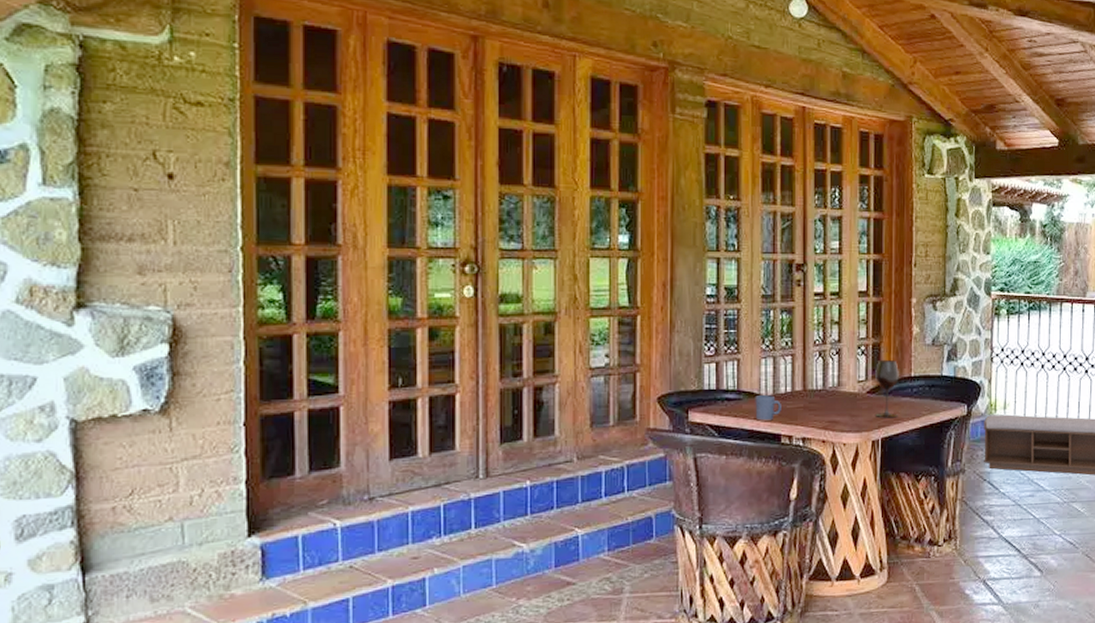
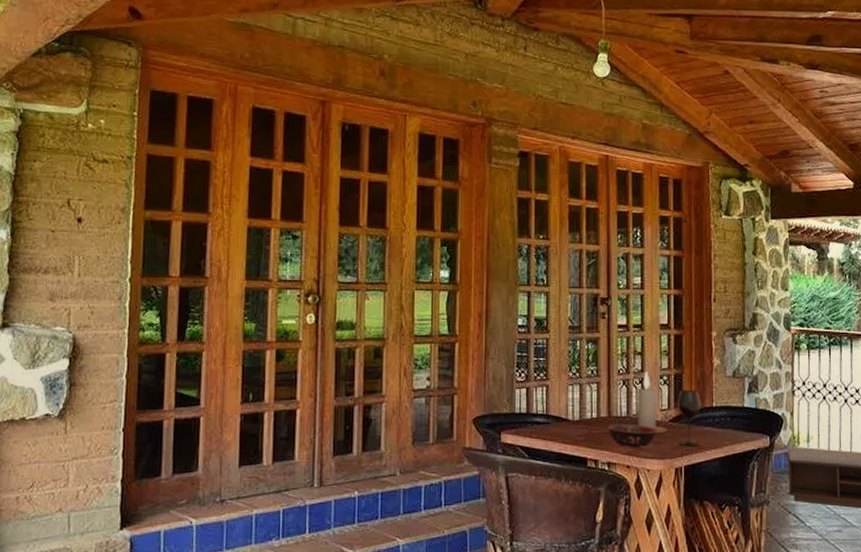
mug: present [755,395,781,421] -> none [563,420,587,445]
decorative bowl: none [802,396,854,420] -> present [607,423,657,446]
candle: none [828,342,865,406] -> present [632,372,668,433]

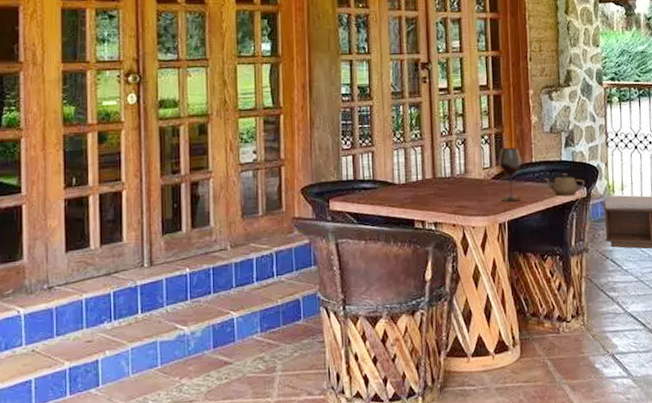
decorative bowl: present [607,423,657,446] -> none [432,183,481,206]
candle: present [632,372,668,433] -> none [456,132,491,191]
teapot: none [724,420,769,443] -> present [543,173,586,195]

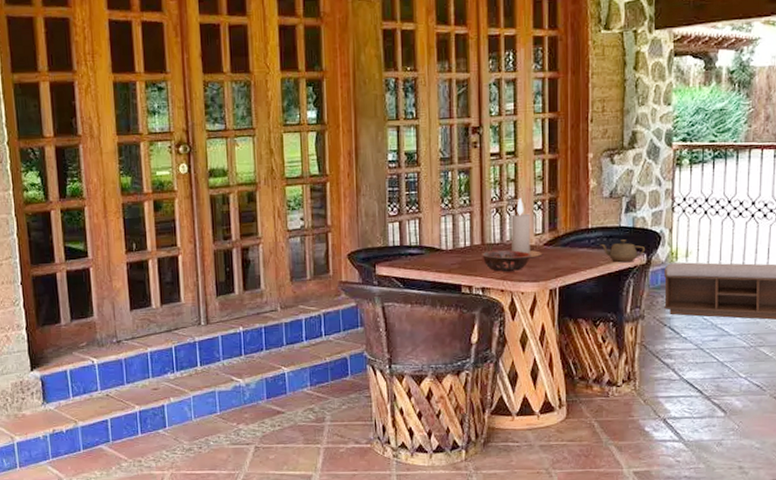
decorative bowl: none [432,183,481,206] -> present [481,249,532,271]
candle: none [456,132,491,191] -> present [505,198,542,257]
wineglass: present [499,147,522,202] -> none [552,213,576,268]

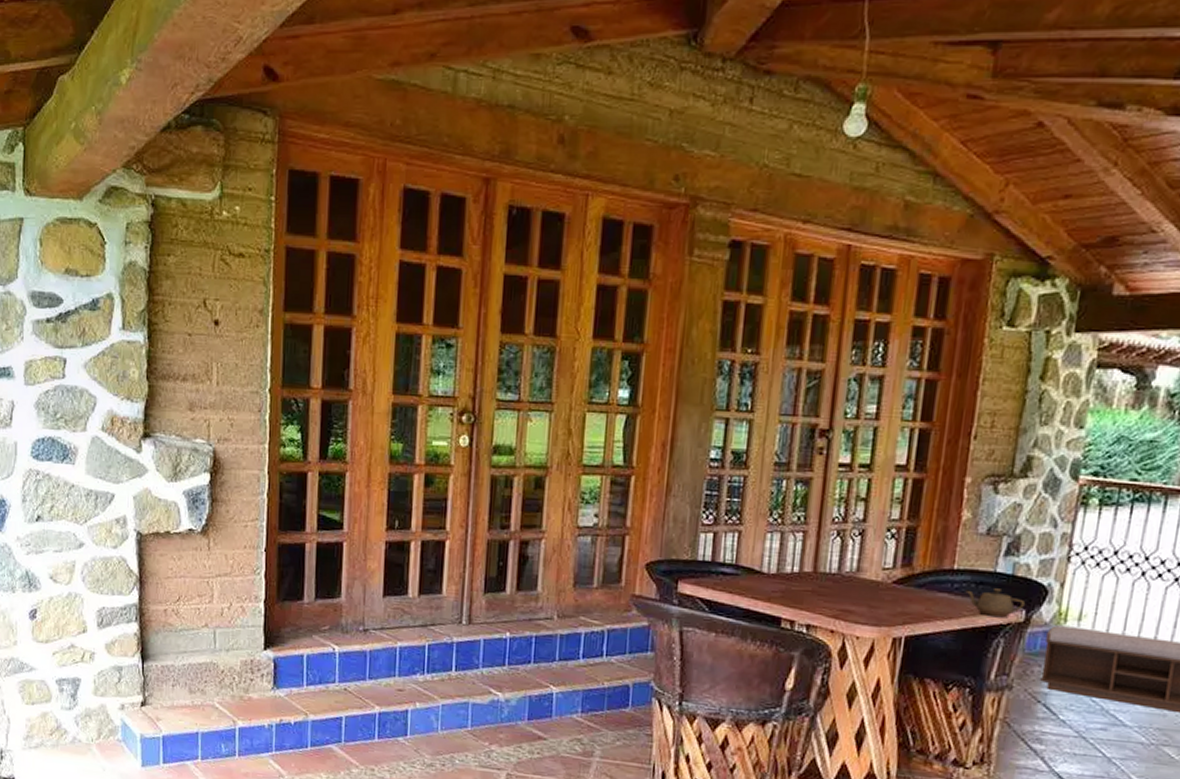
decorative bowl: present [481,249,532,271] -> none [810,580,876,610]
candle: present [505,198,542,257] -> none [841,522,889,596]

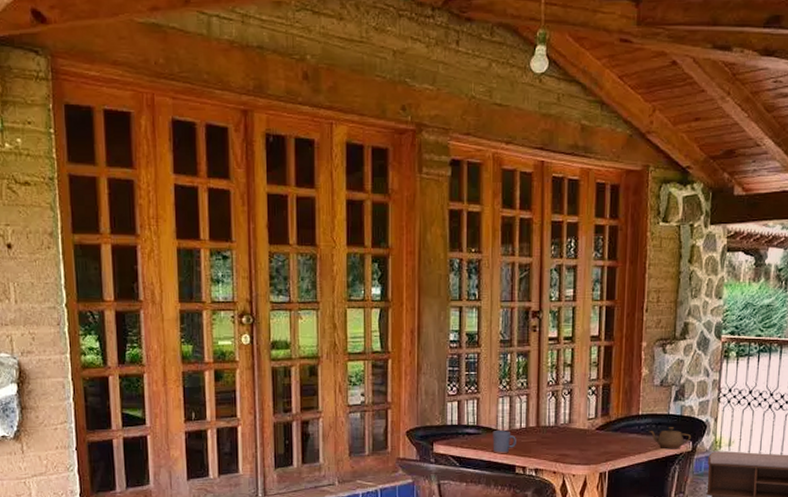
mug: none [753,572,785,602] -> present [492,430,516,453]

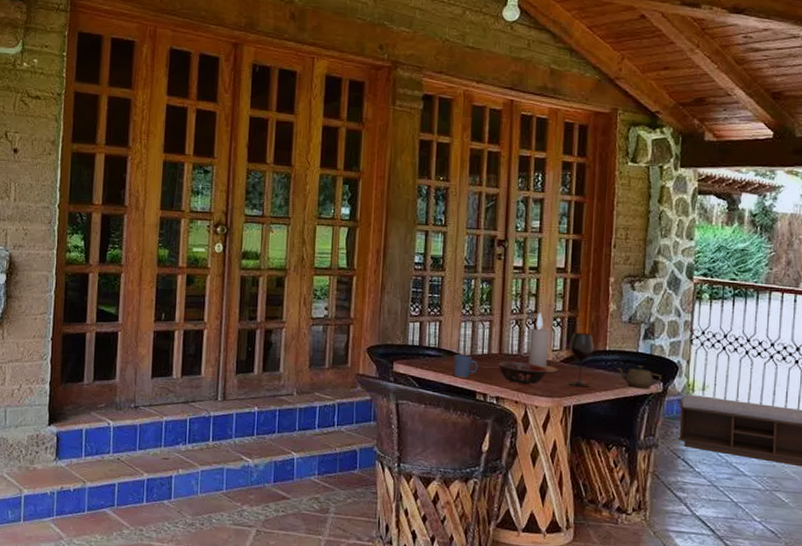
decorative bowl: none [535,432,584,454] -> present [497,360,548,384]
candle: none [559,383,594,441] -> present [522,313,558,373]
wineglass: none [603,399,627,453] -> present [568,332,594,388]

